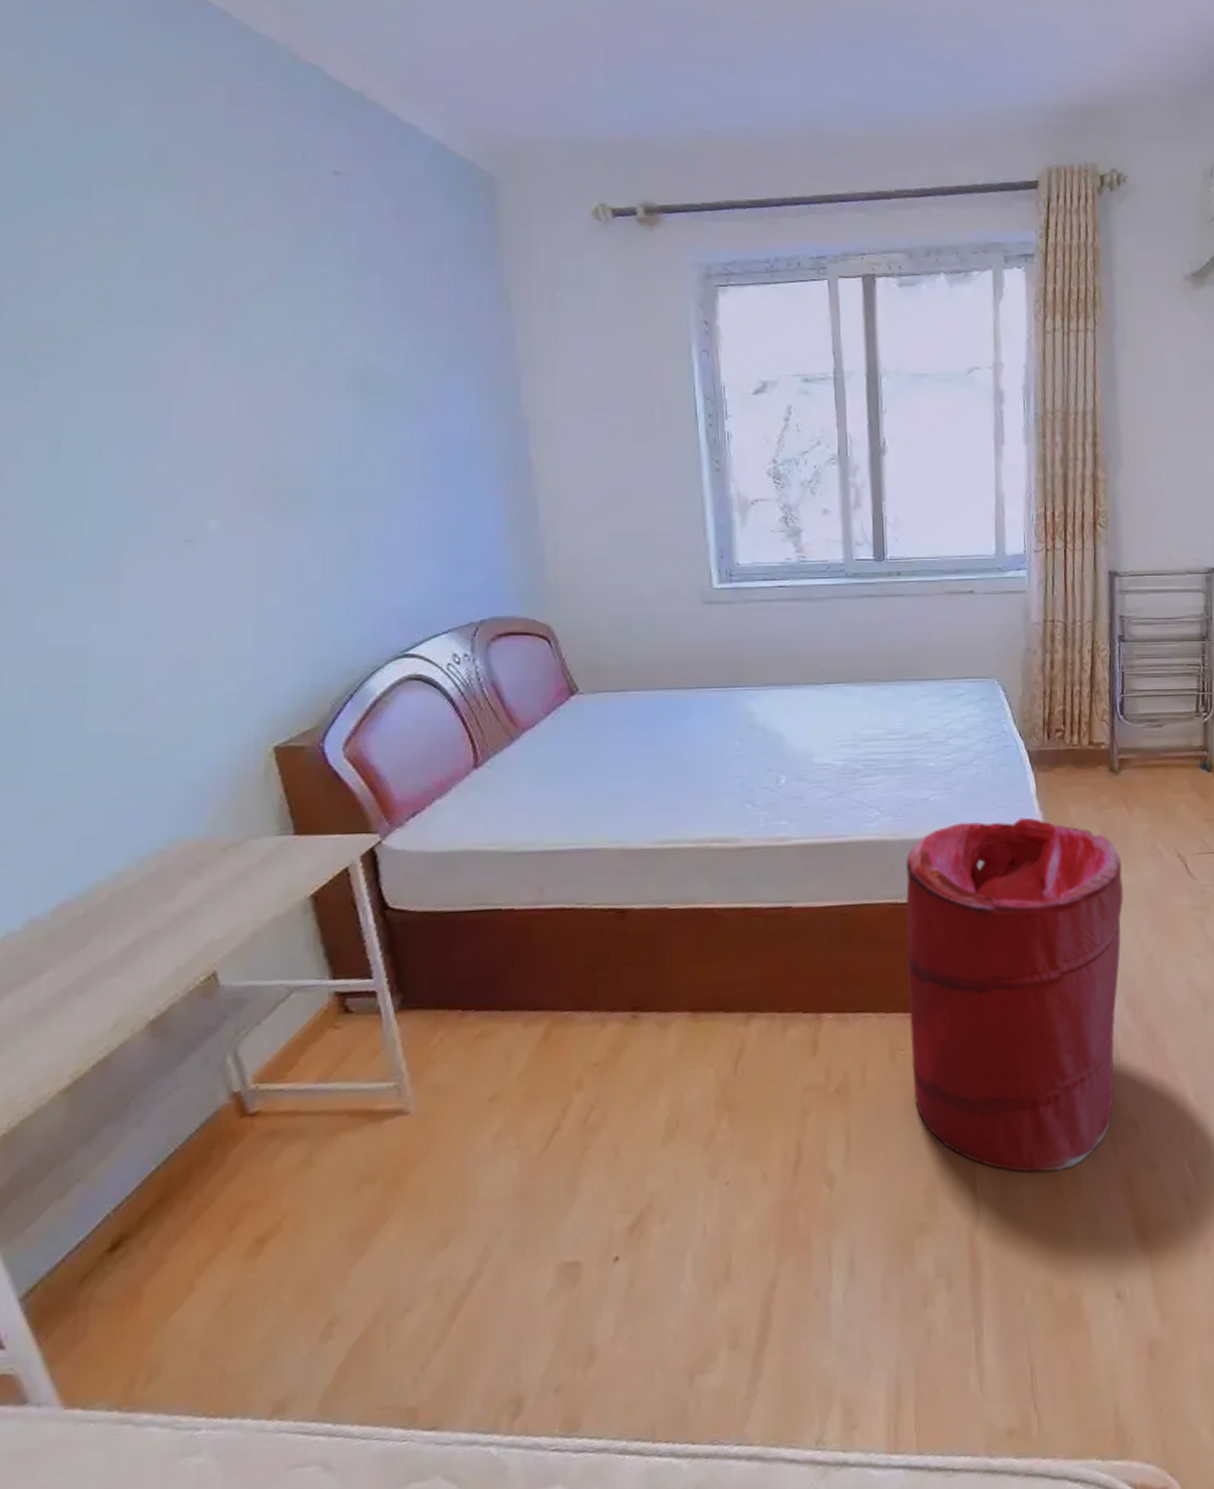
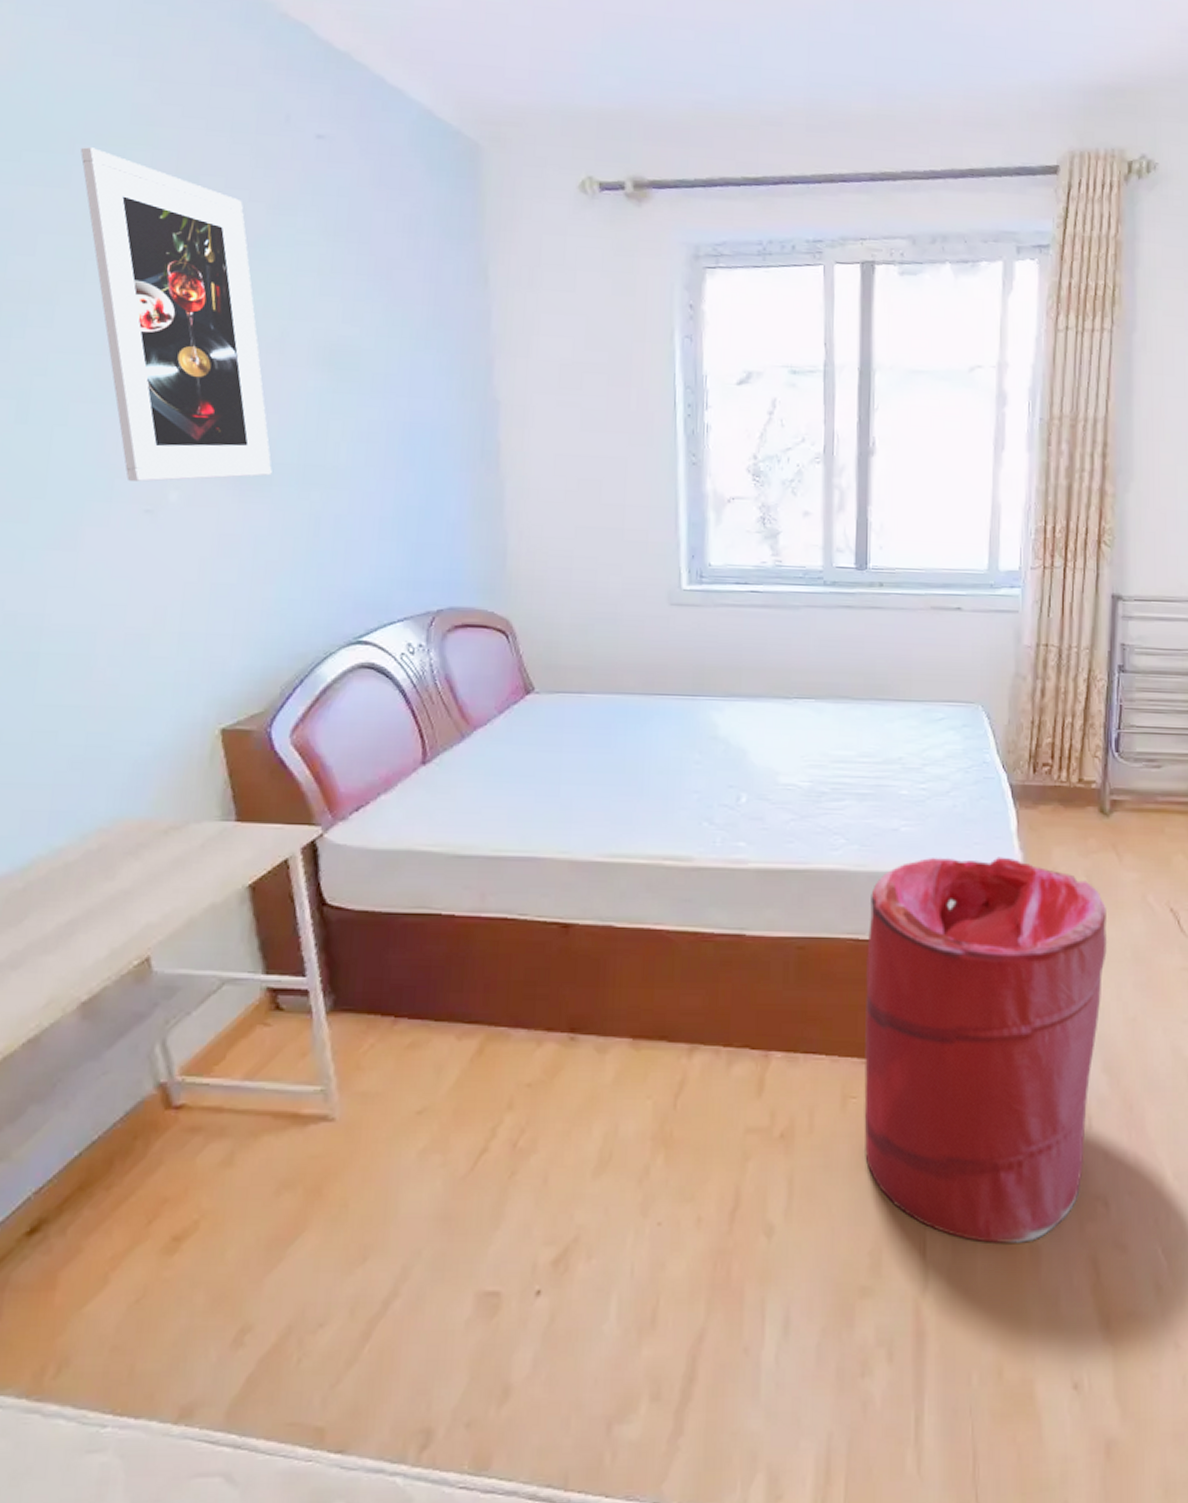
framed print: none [98,190,310,512] -> present [80,147,272,482]

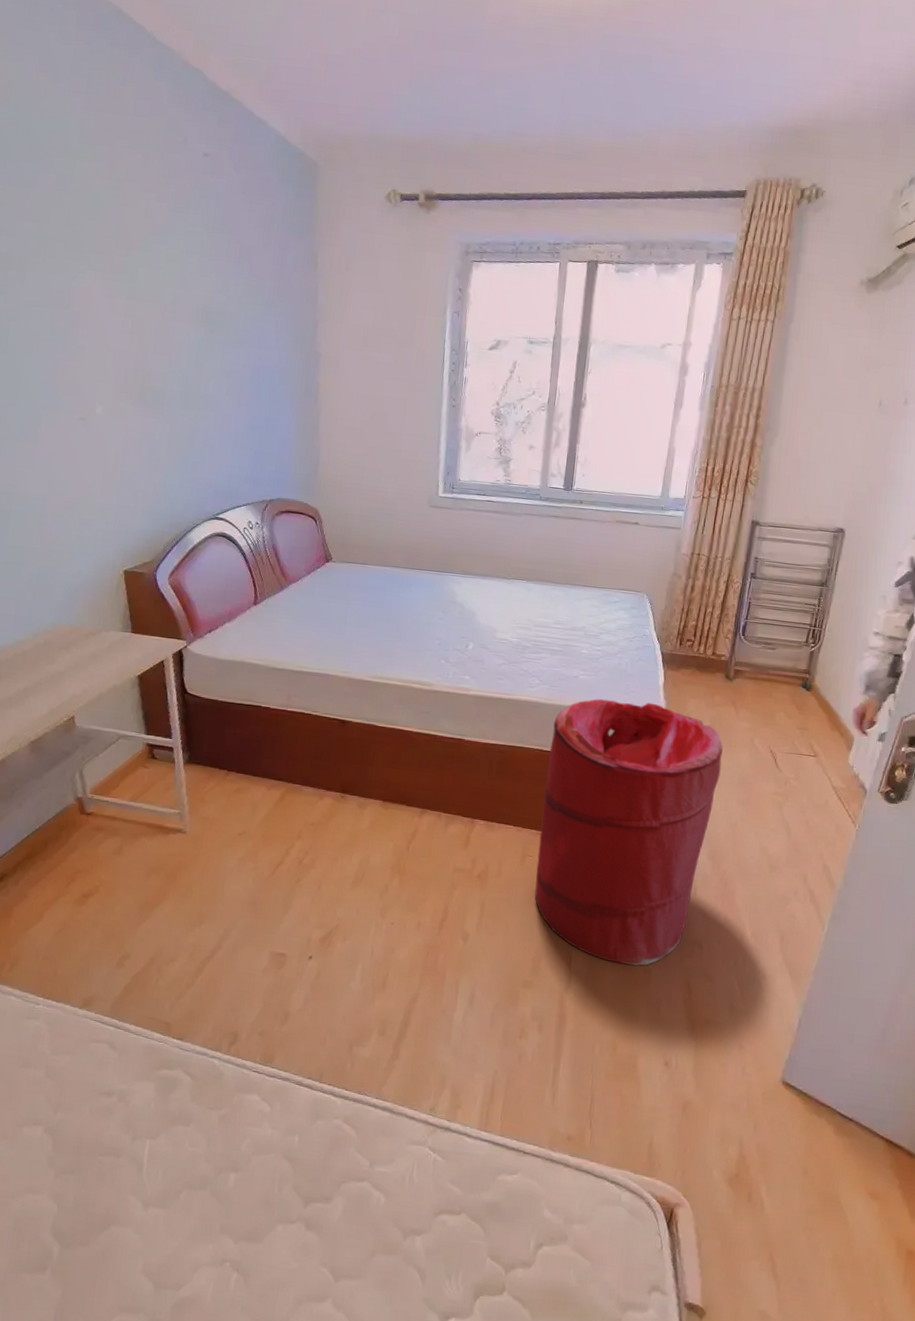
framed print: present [80,147,272,482] -> none [45,159,164,399]

